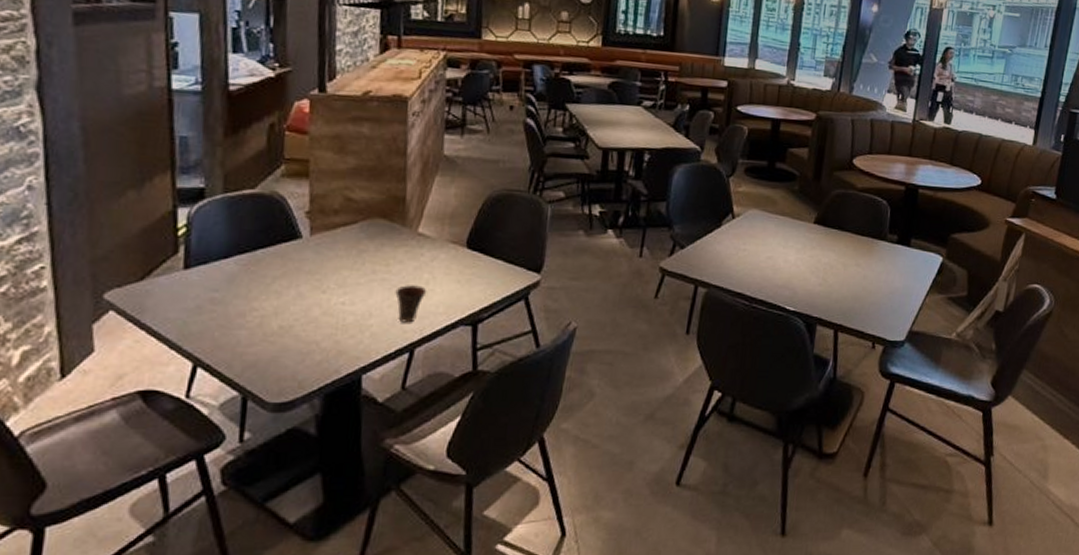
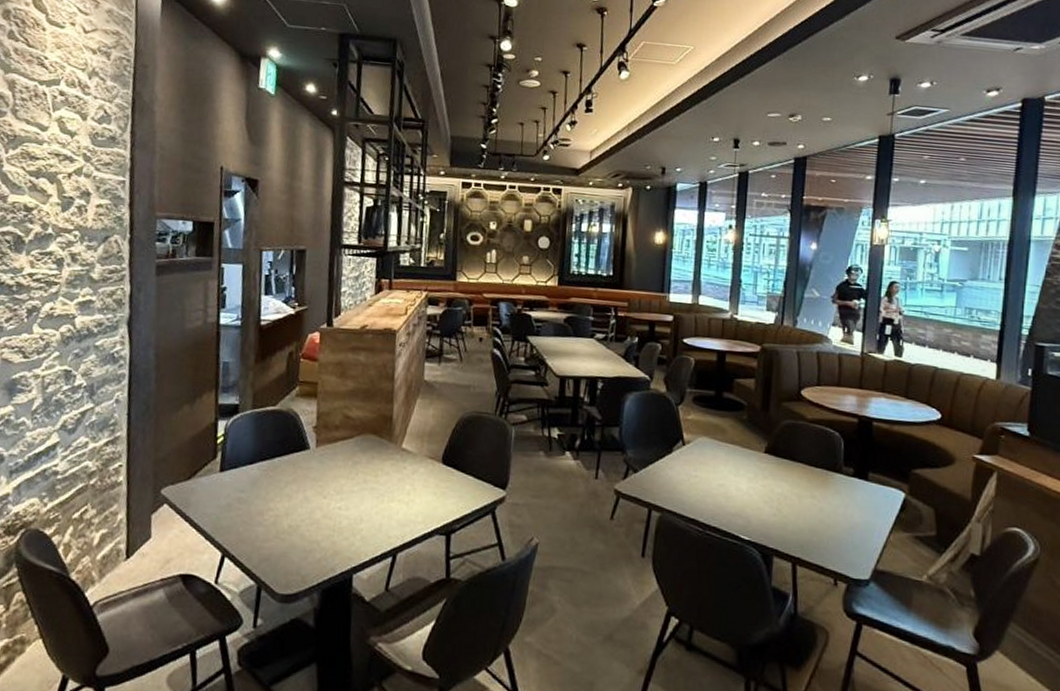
cup: present [395,285,427,323] -> none [382,494,409,529]

